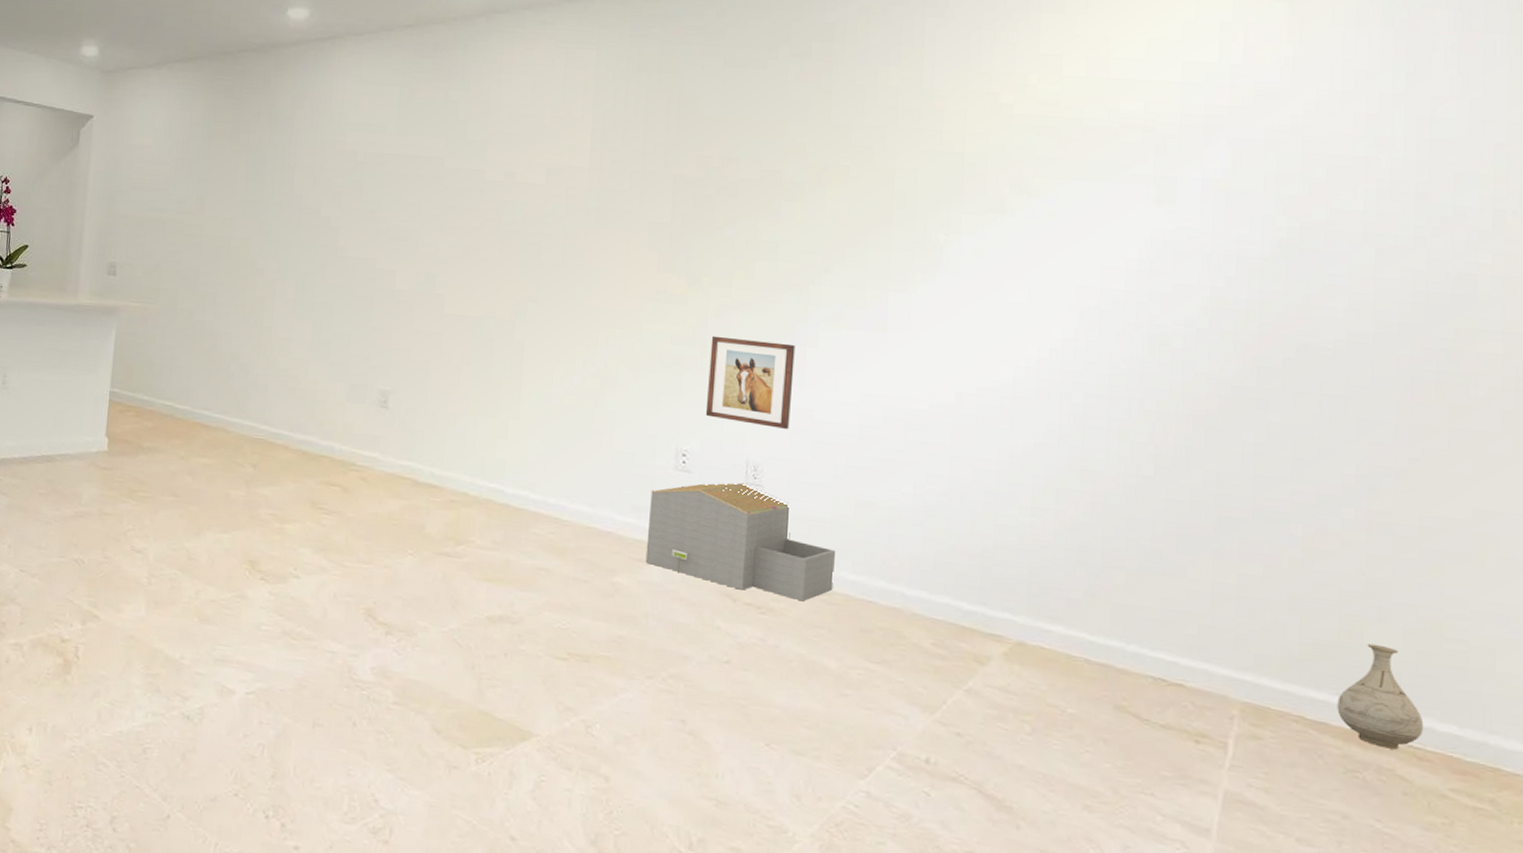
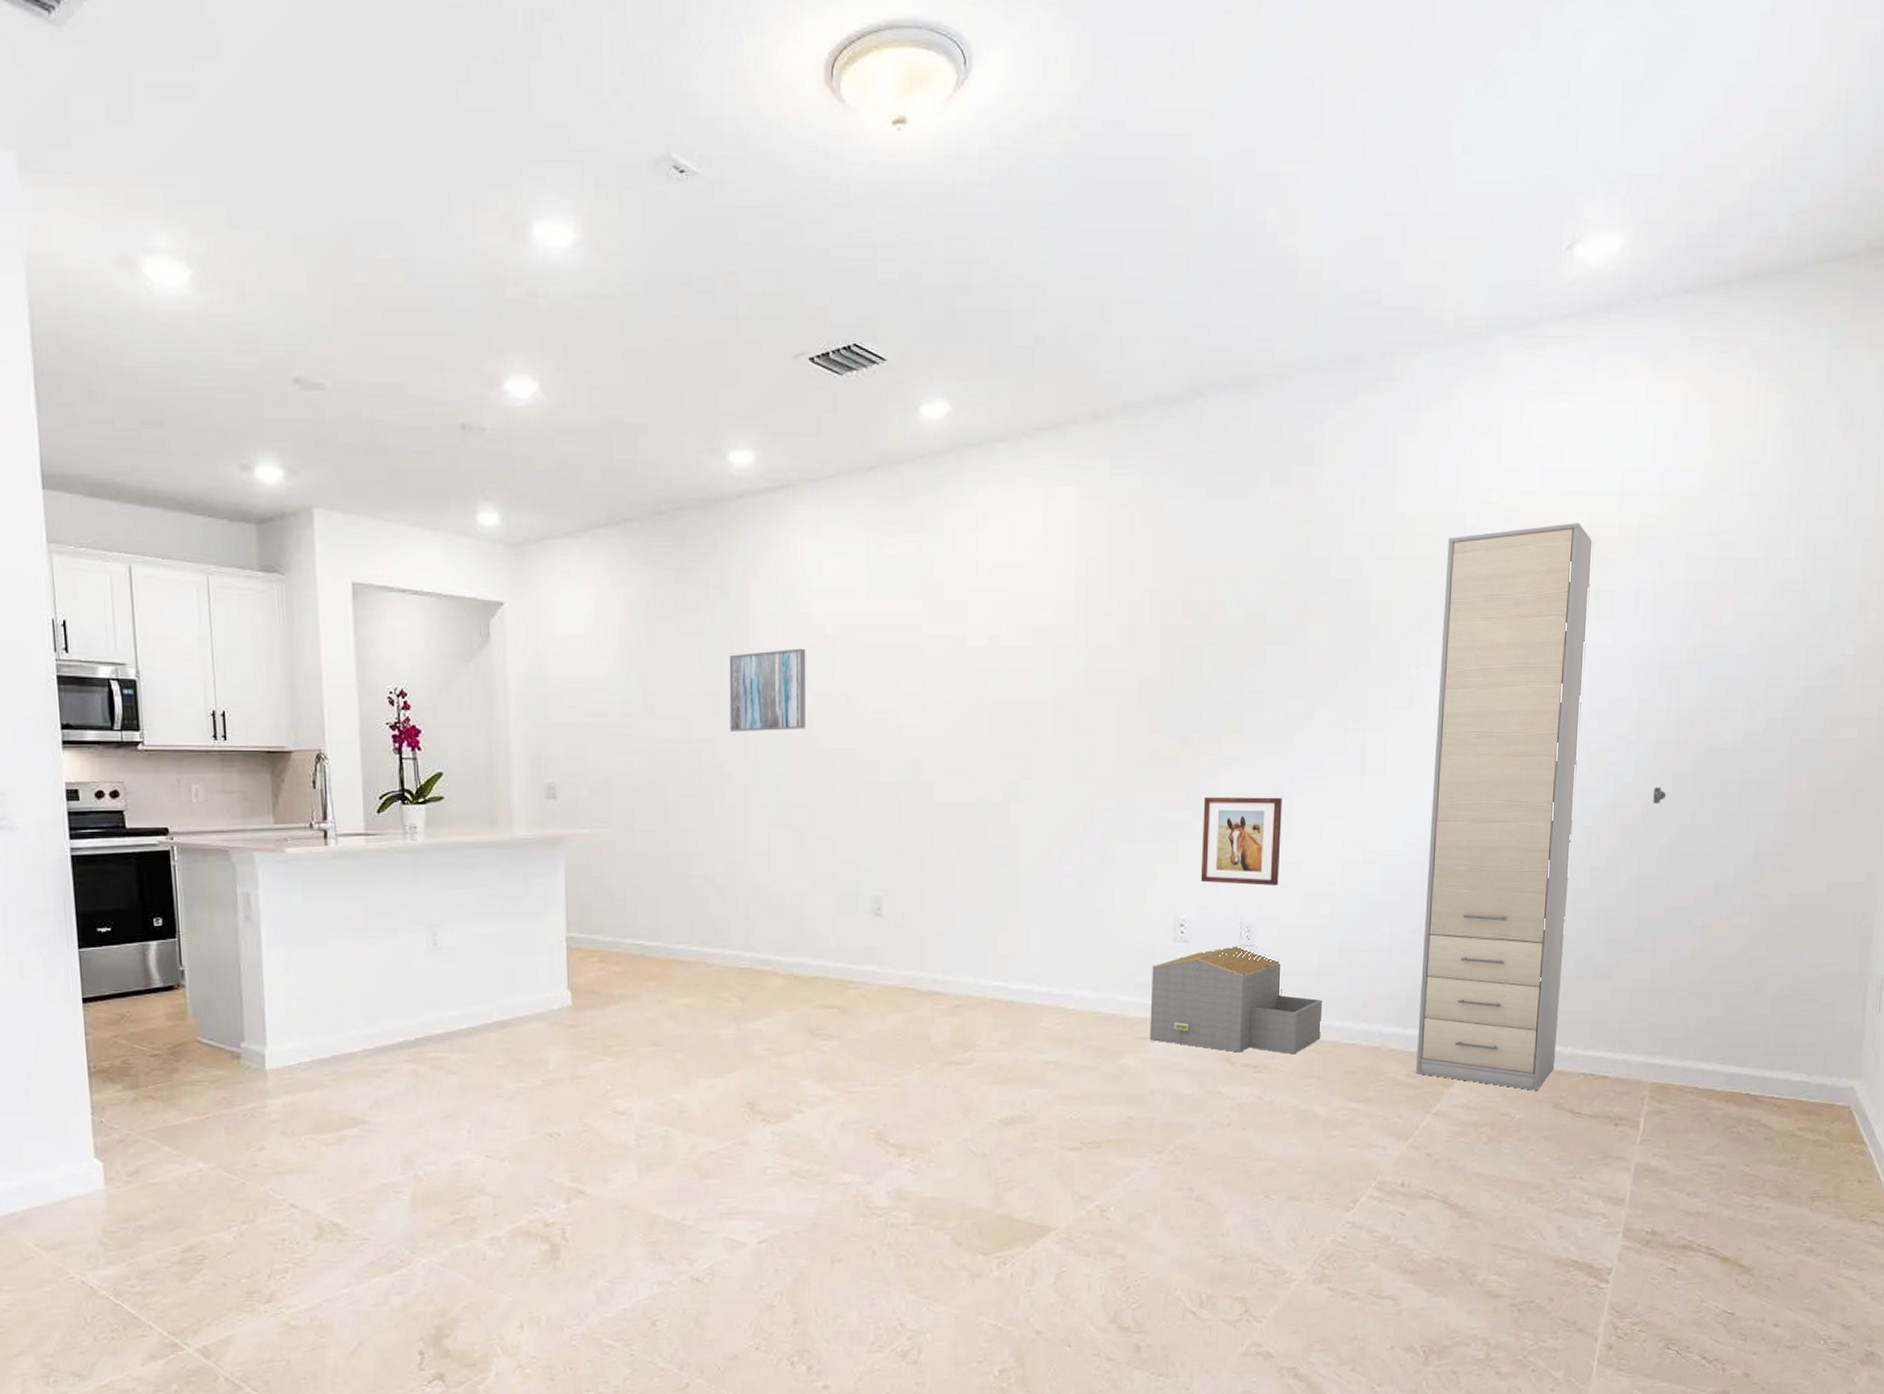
wall art: none [267,169,339,238] -> present [729,648,807,731]
wardrobe: none [944,108,1249,686] -> present [1416,523,1666,1090]
vase: present [1337,643,1424,750] -> none [1721,1014,1783,1103]

